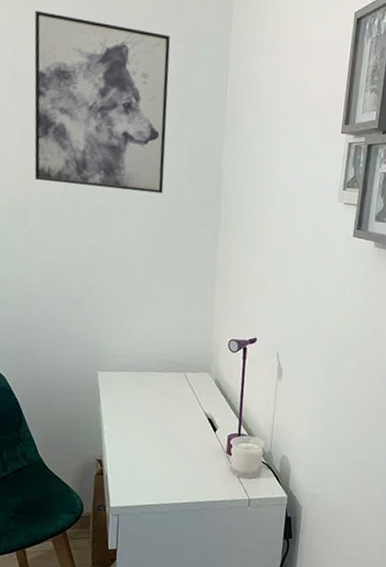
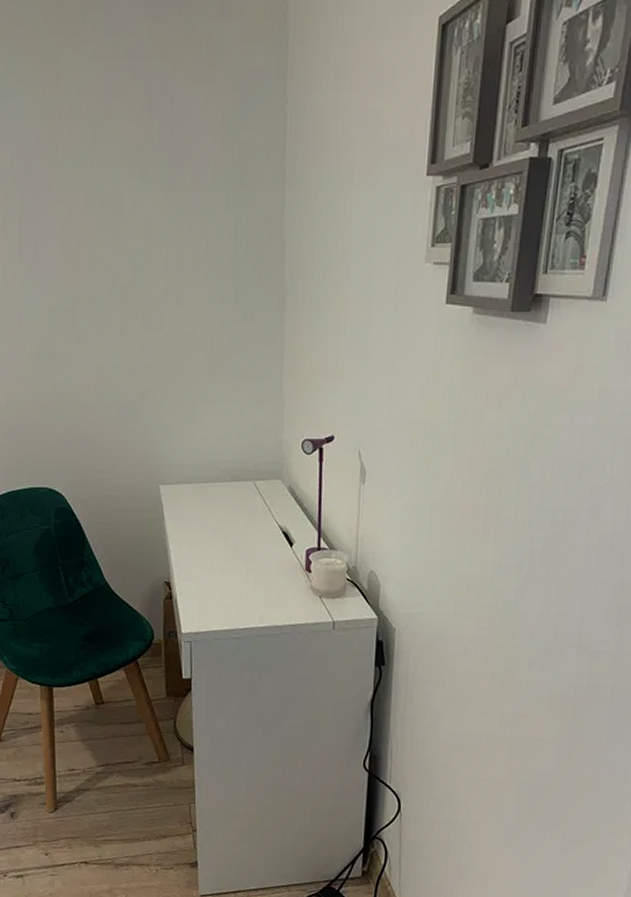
wall art: present [34,10,170,194] -> none [66,79,219,276]

